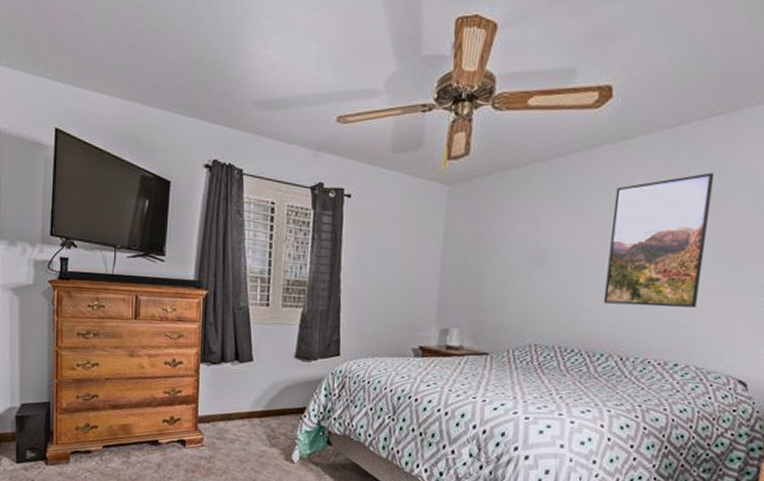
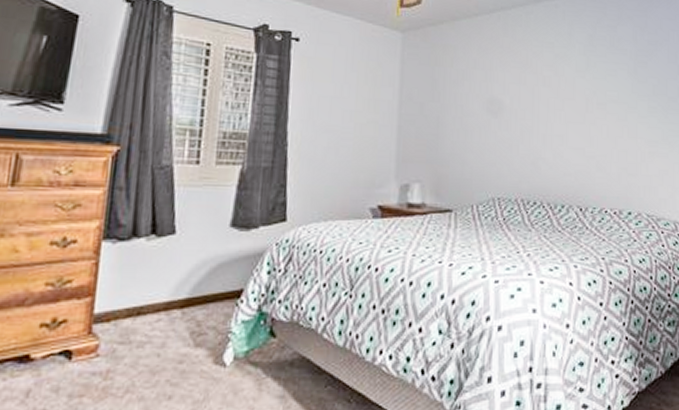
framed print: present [603,172,715,308] -> none [558,30,639,155]

